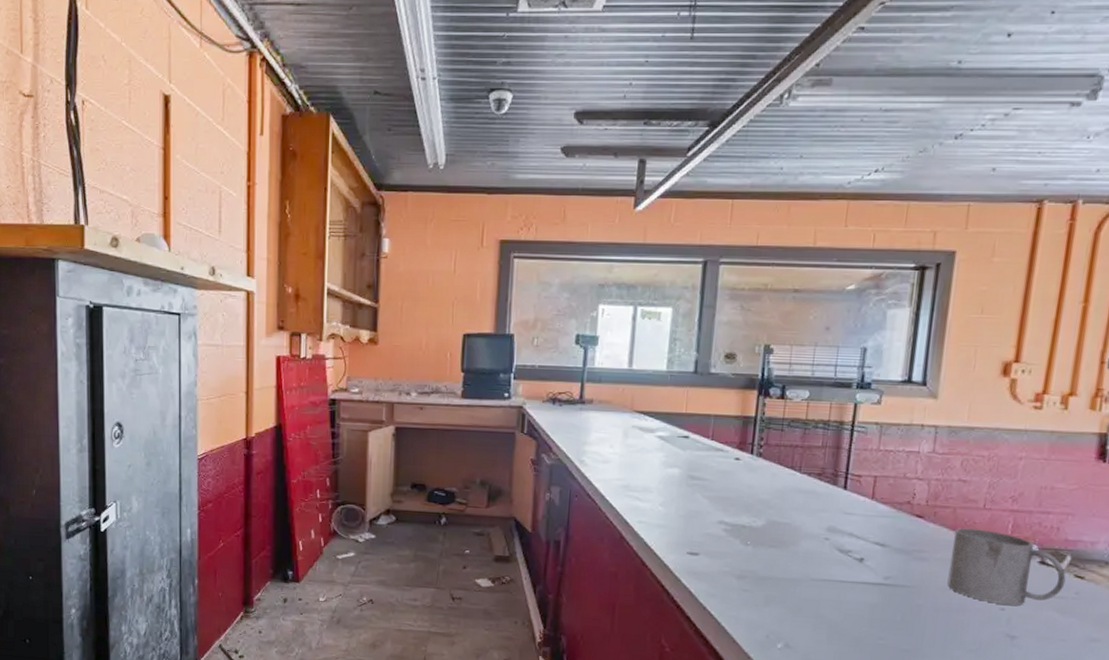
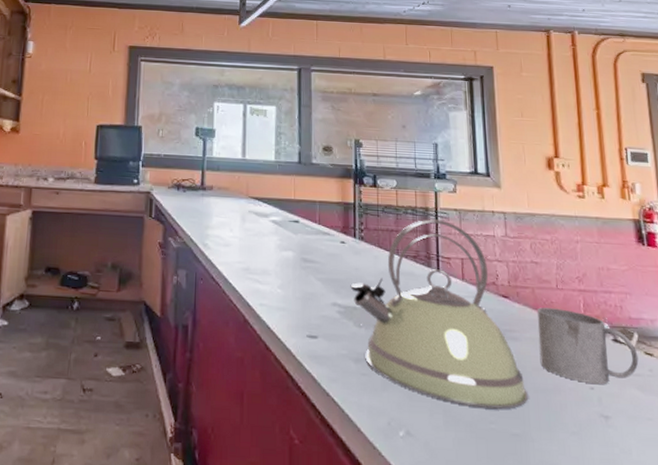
kettle: none [740,433,927,627] -> present [350,219,529,409]

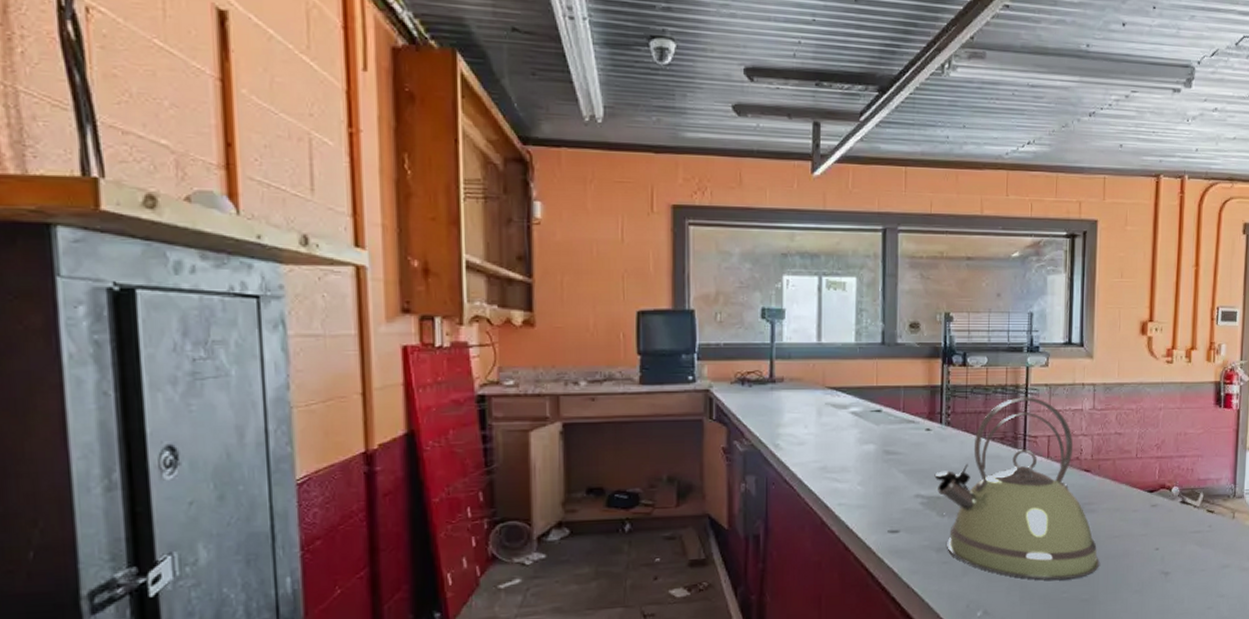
mug: present [537,307,639,385] -> none [1113,477,1201,545]

